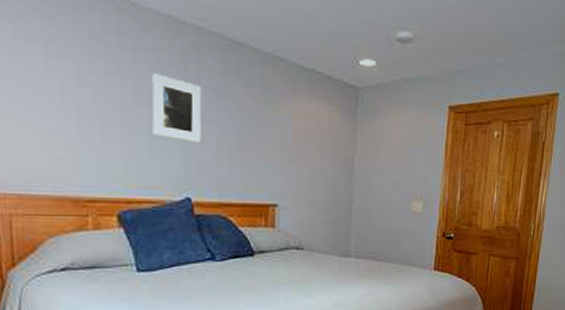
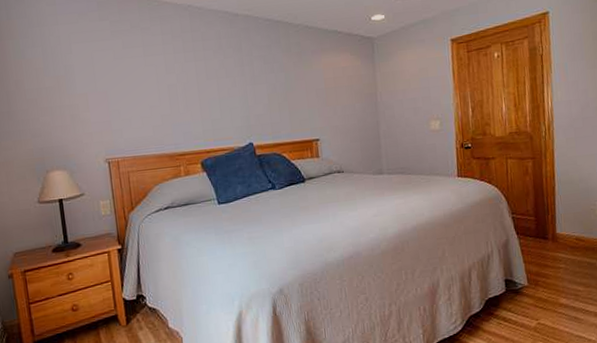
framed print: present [152,73,202,143] -> none [217,54,257,101]

